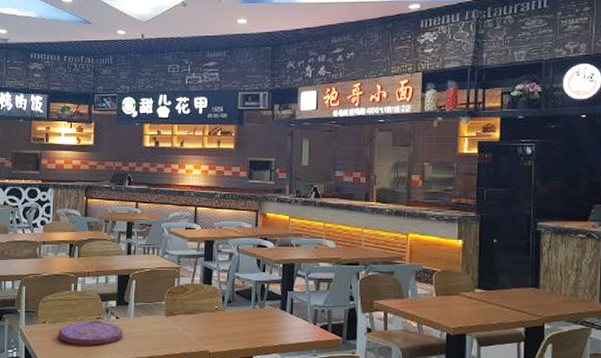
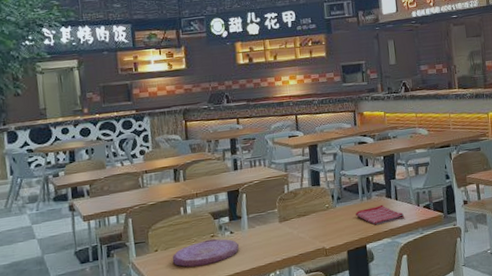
dish towel: none [245,317,299,338] -> present [356,205,405,226]

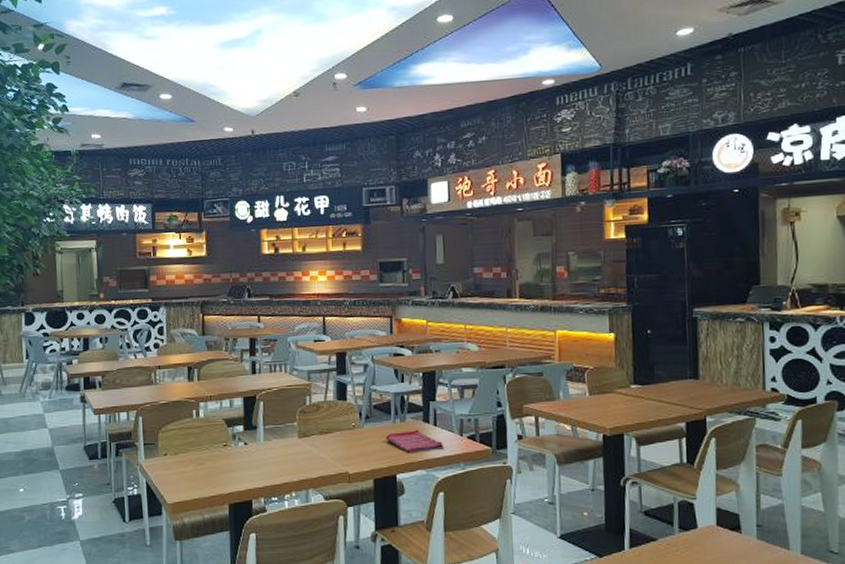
plate: present [172,238,240,268] -> none [181,448,254,478]

